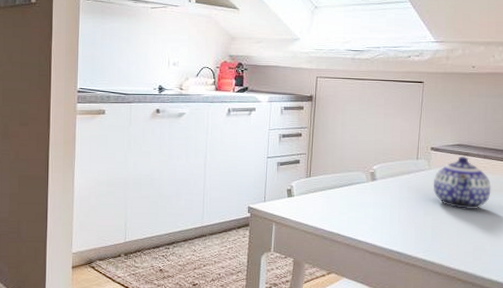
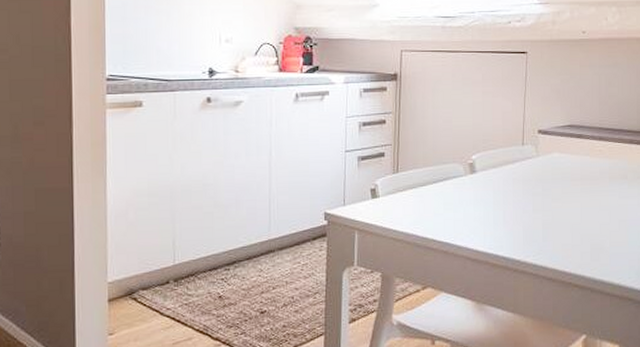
teapot: present [433,155,491,210] -> none [542,138,609,203]

